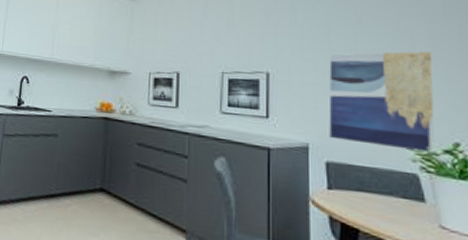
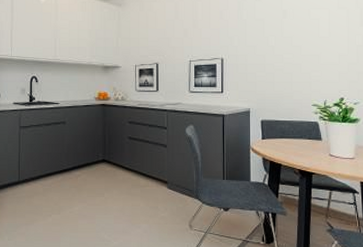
wall art: present [329,50,435,154] -> none [263,34,330,107]

